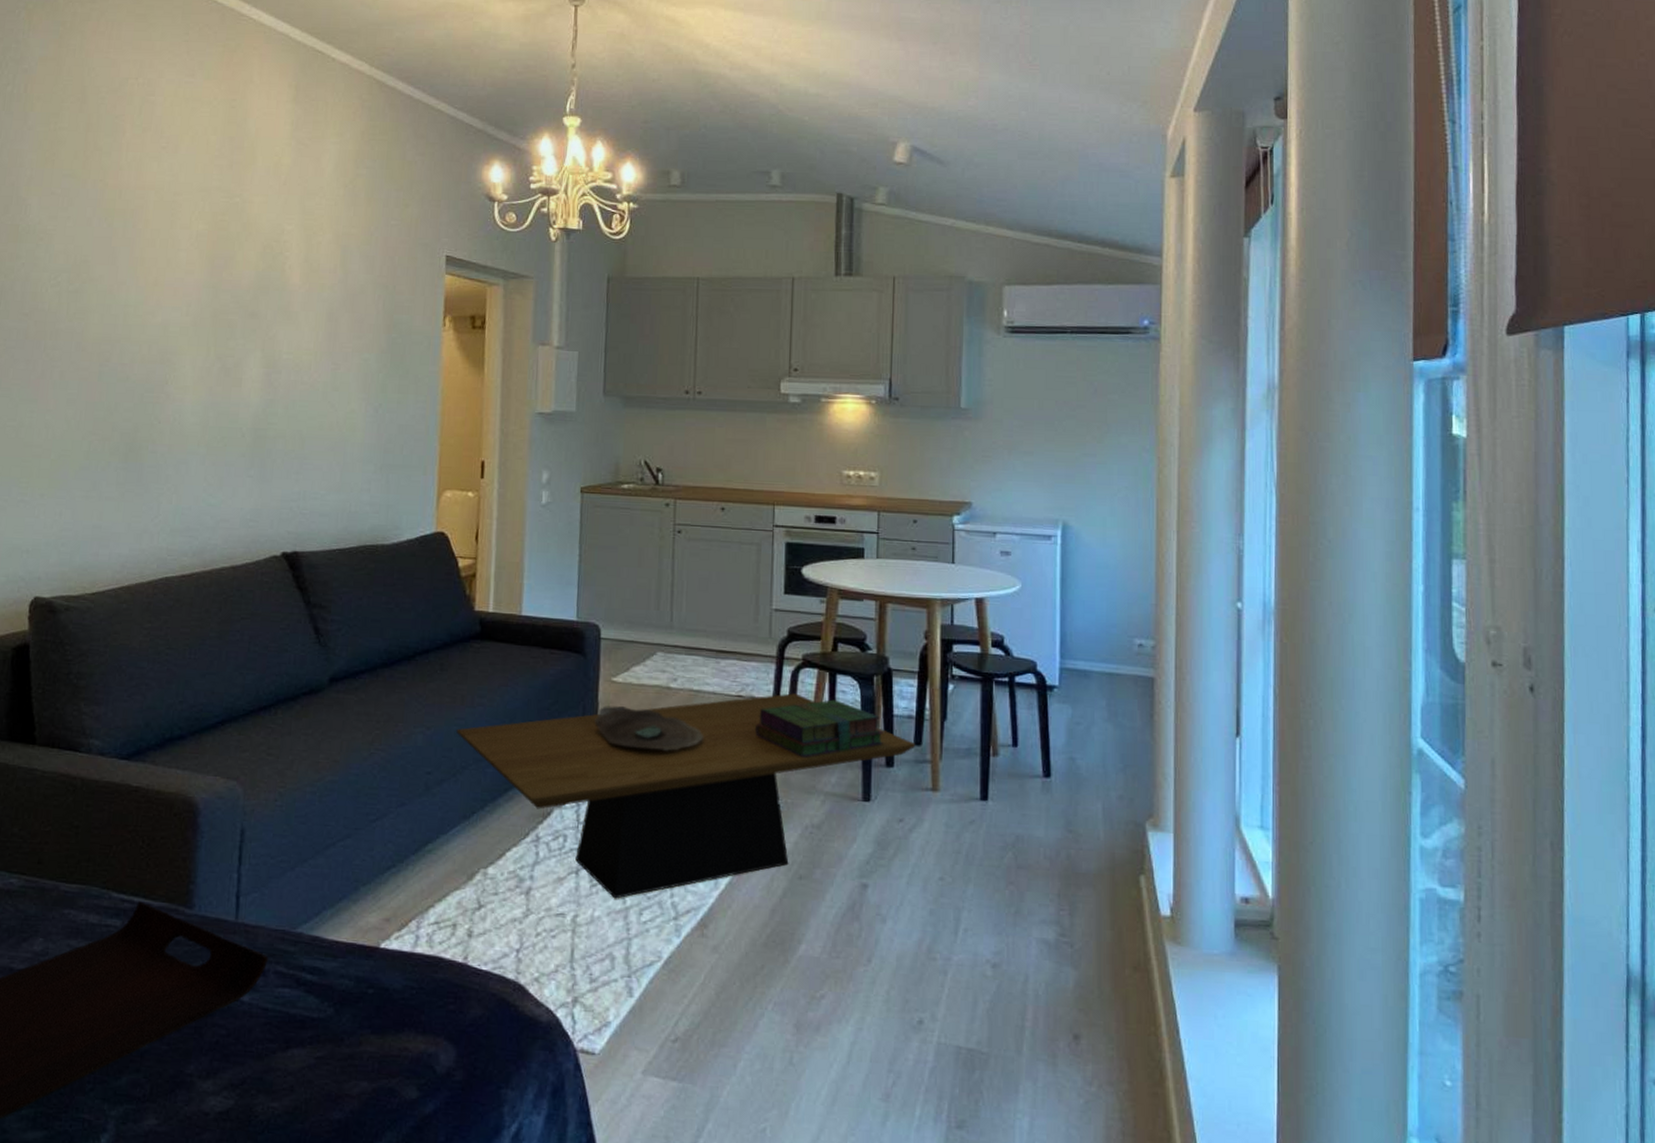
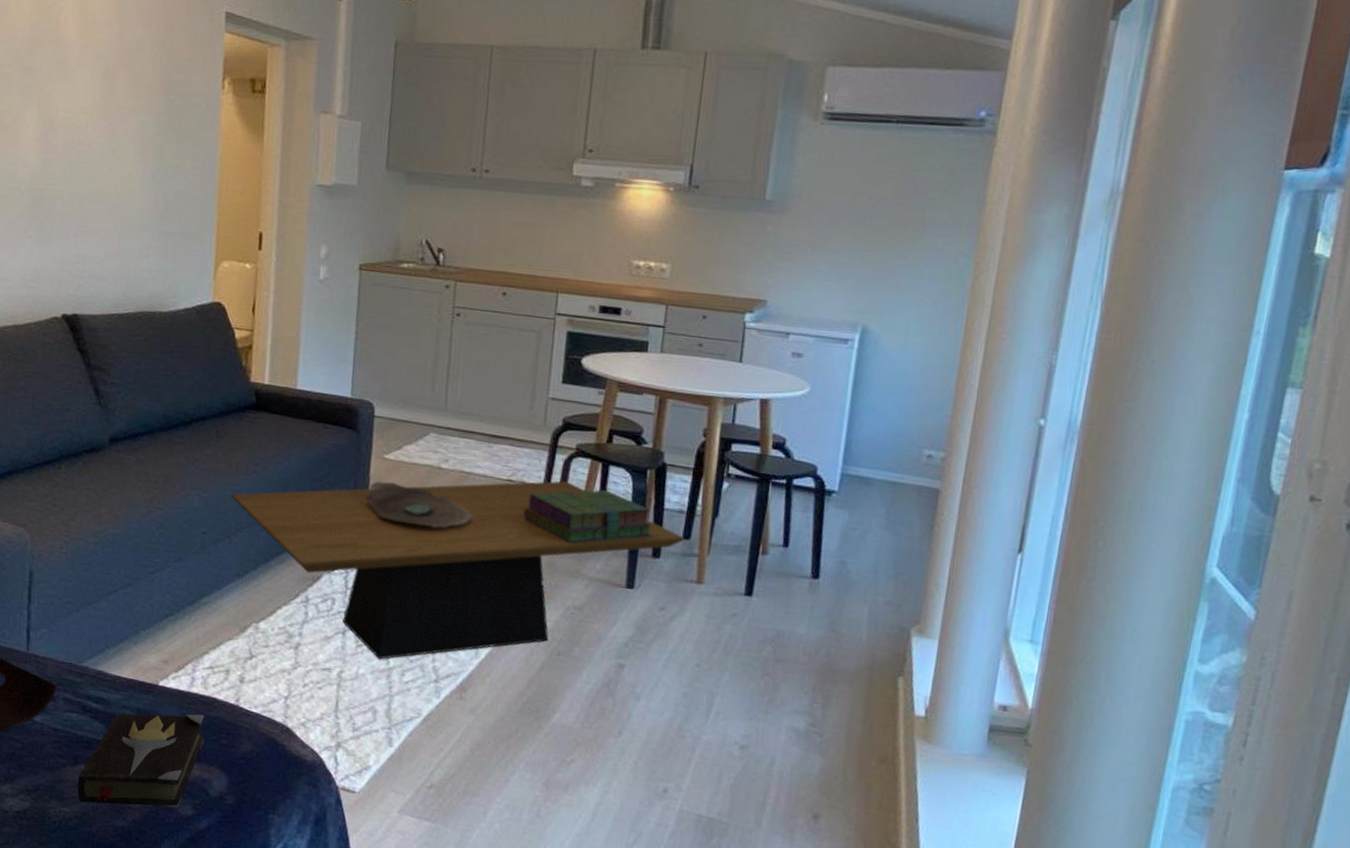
hardback book: none [288,978,430,1094] -> present [77,713,205,809]

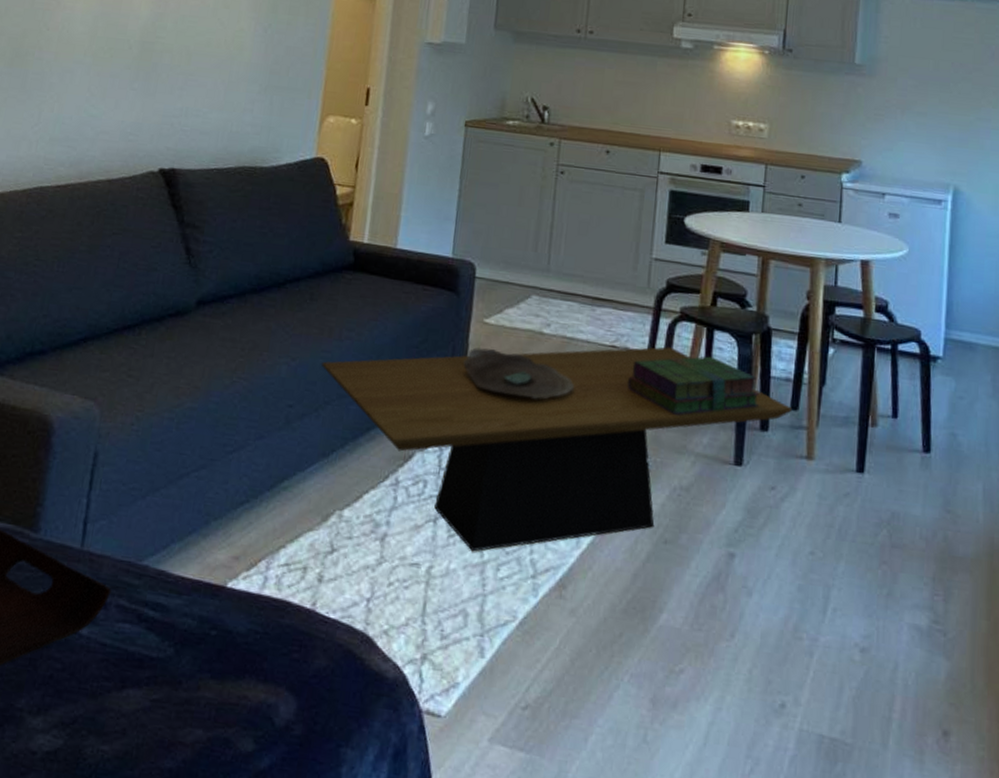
hardback book: present [77,713,205,809] -> none [121,622,275,744]

